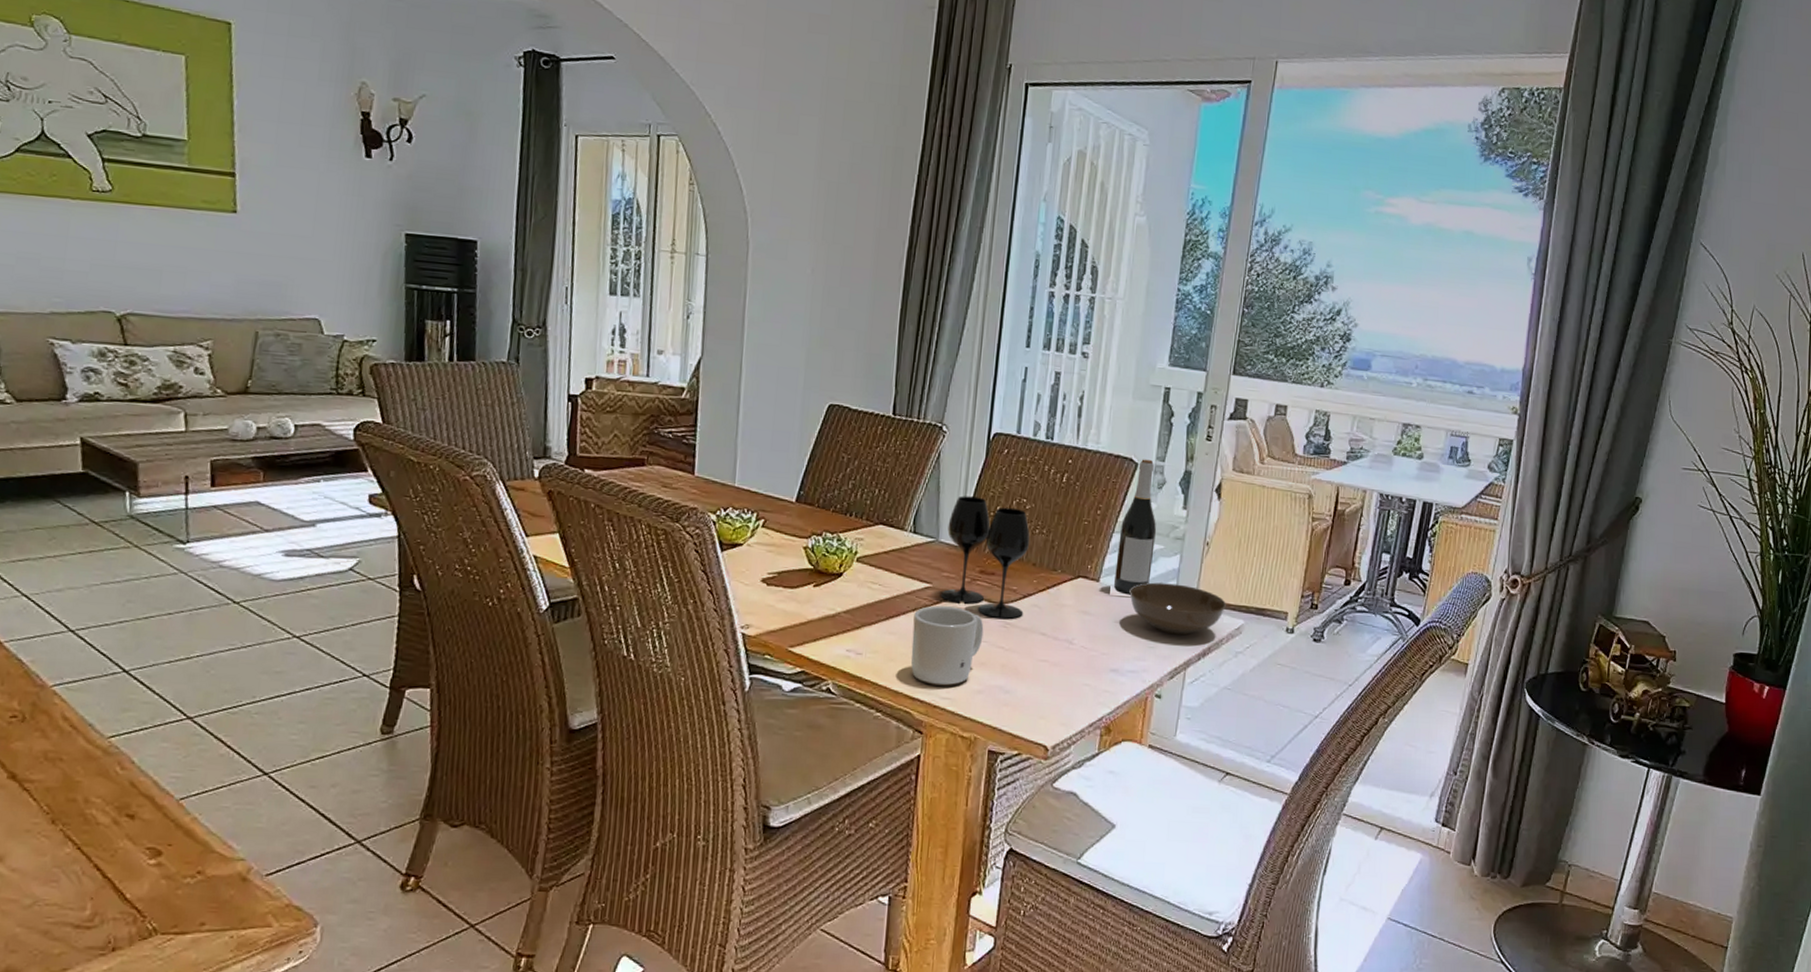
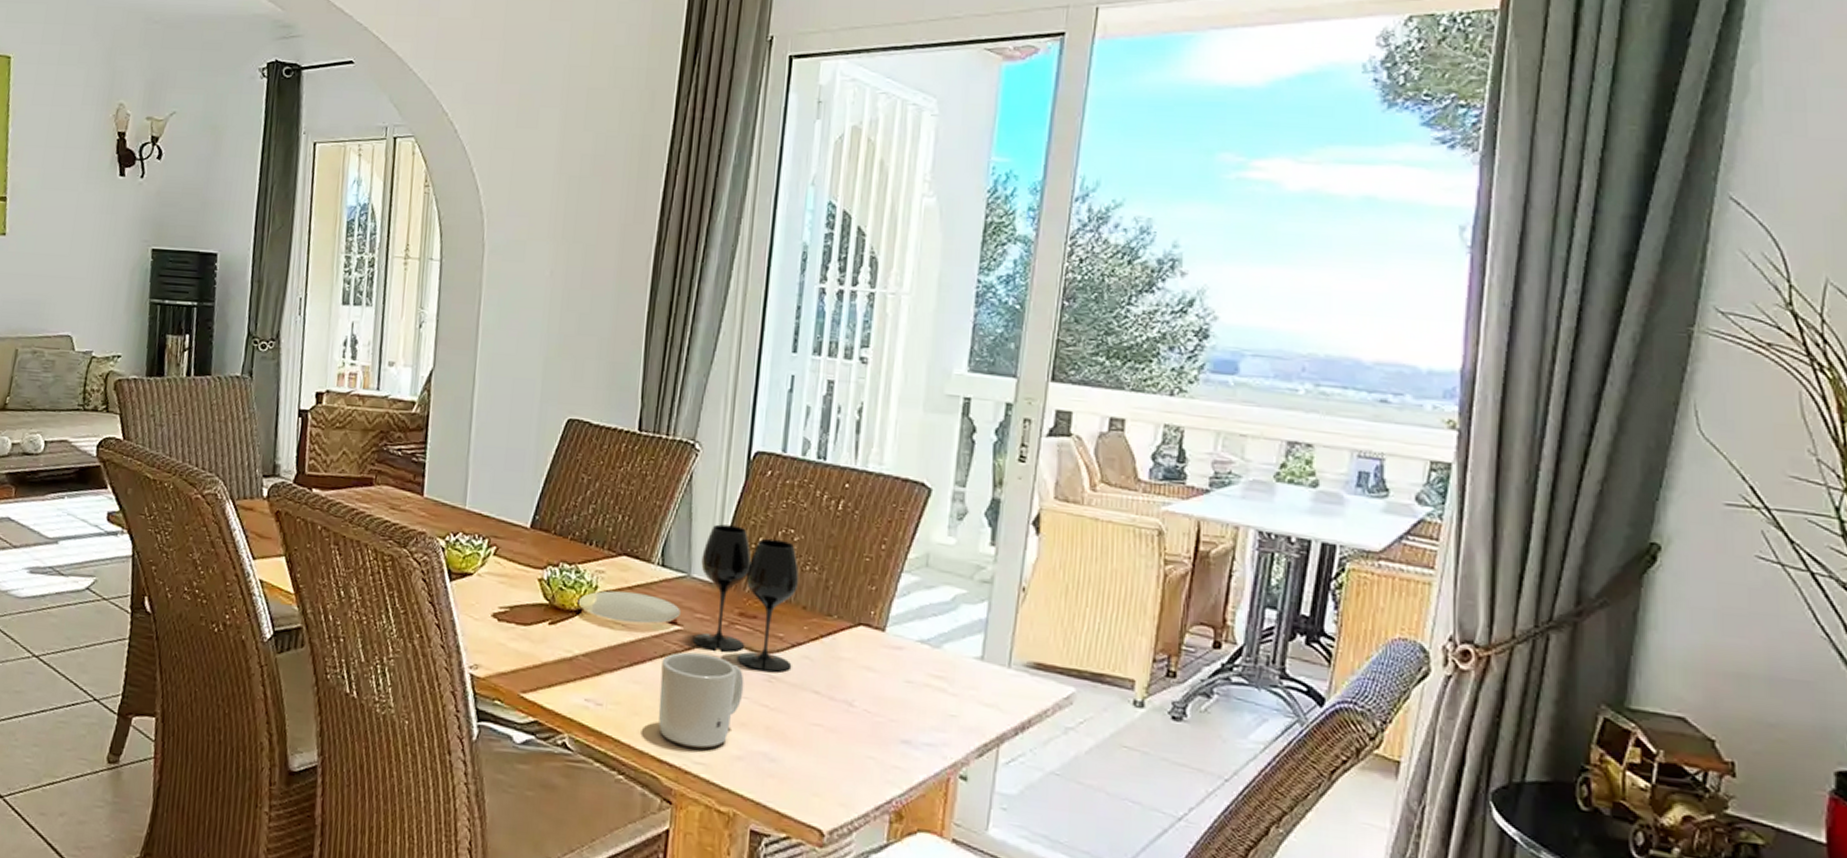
plate: none [839,555,931,584] -> present [578,590,682,625]
wine bottle: present [1113,459,1157,595] -> none [903,483,957,649]
bowl: present [1129,582,1227,636] -> none [923,634,1052,703]

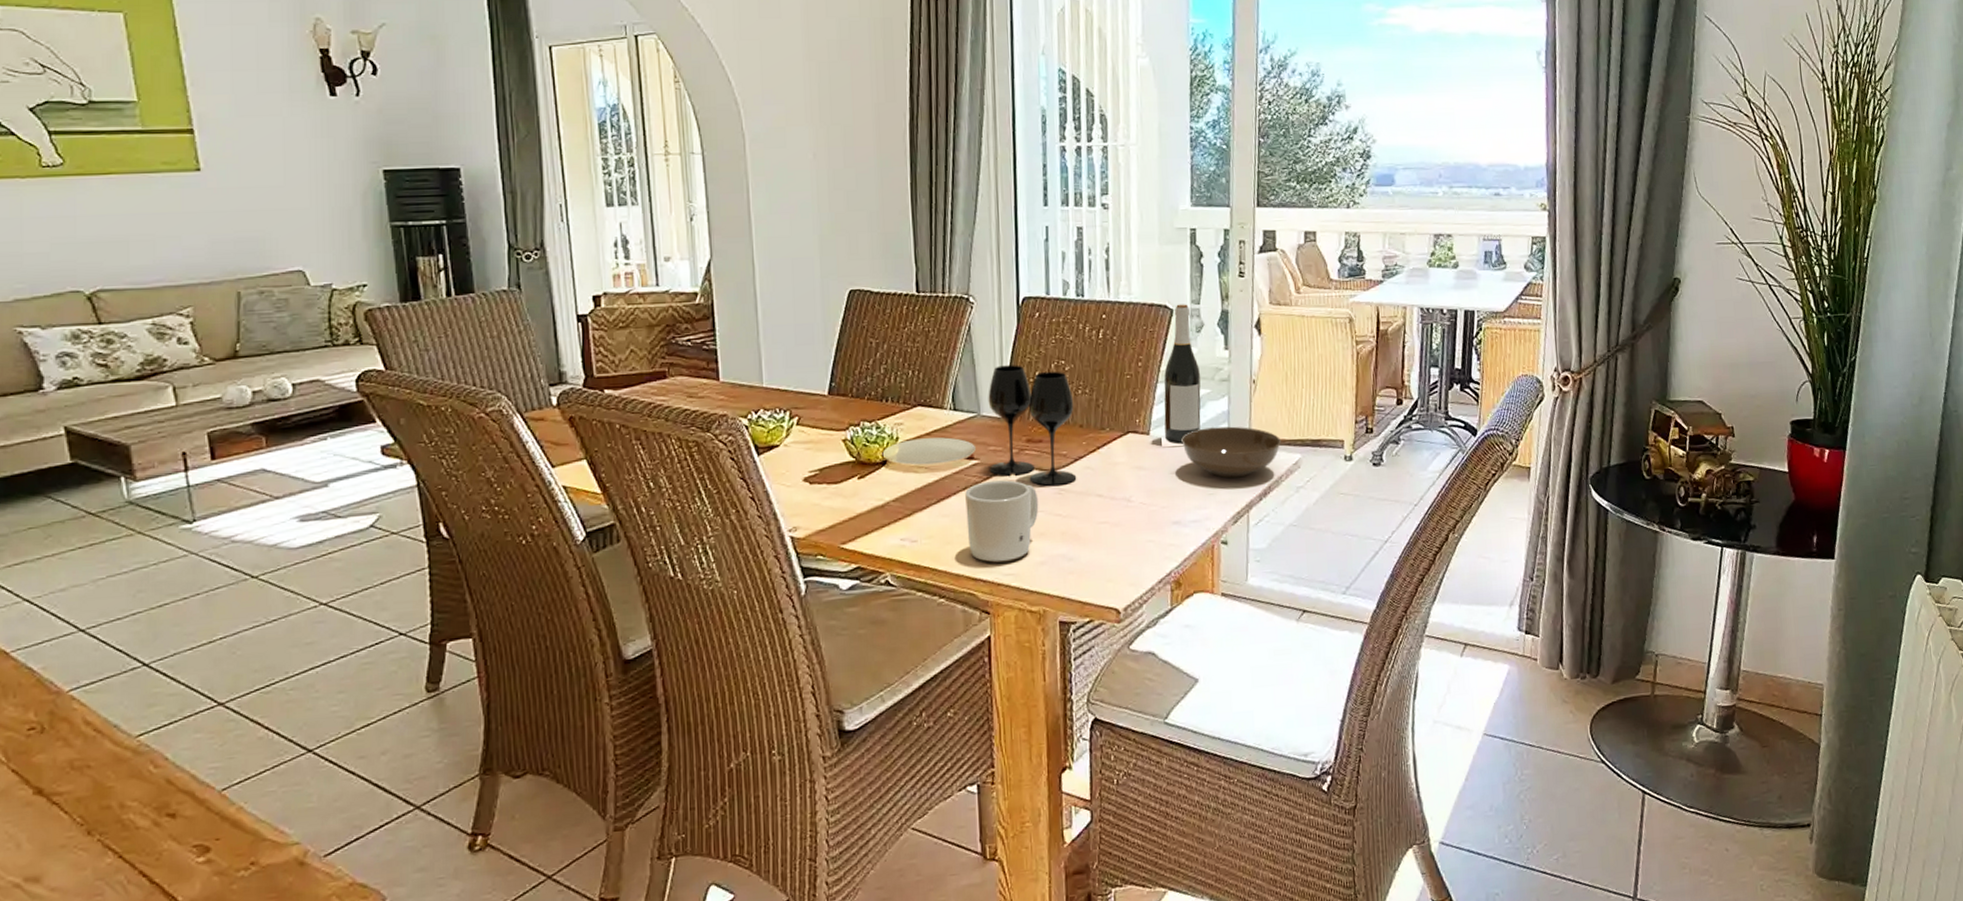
wine bottle: none [903,483,957,649] -> present [1164,304,1201,445]
bowl: none [923,634,1052,703] -> present [1181,426,1282,479]

